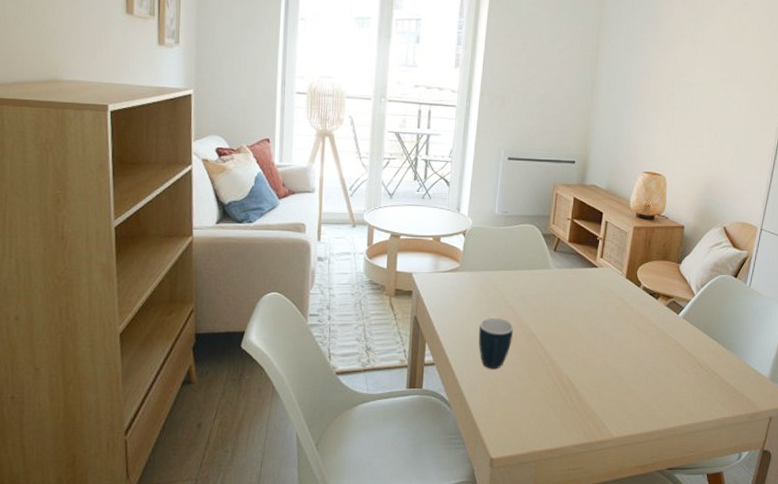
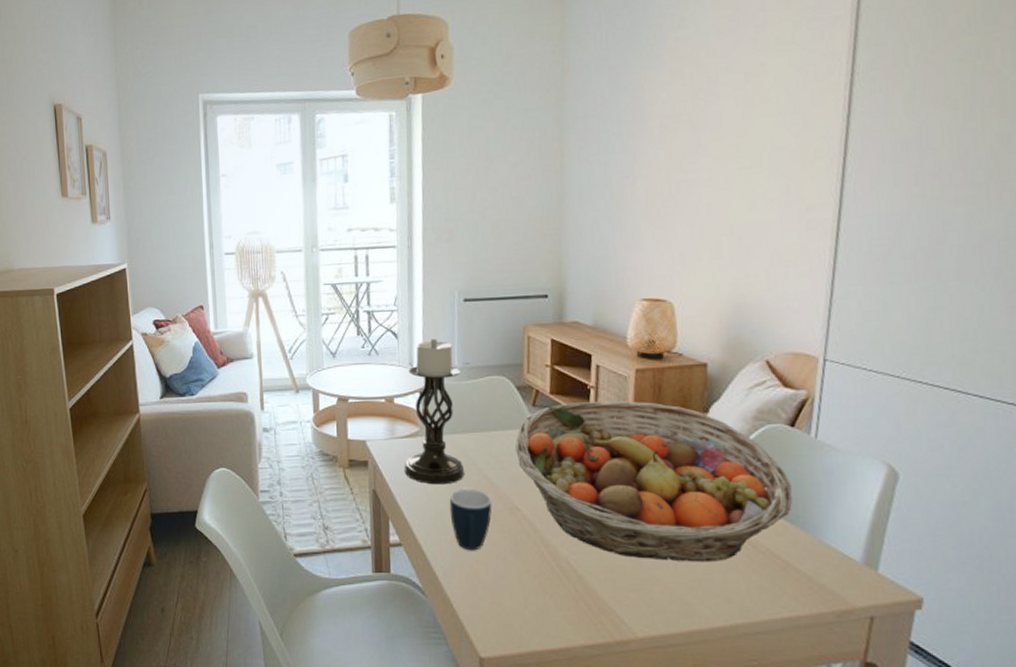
candle holder: none [444,189,499,313] -> present [405,338,465,485]
fruit basket: none [537,250,730,378] -> present [515,400,792,562]

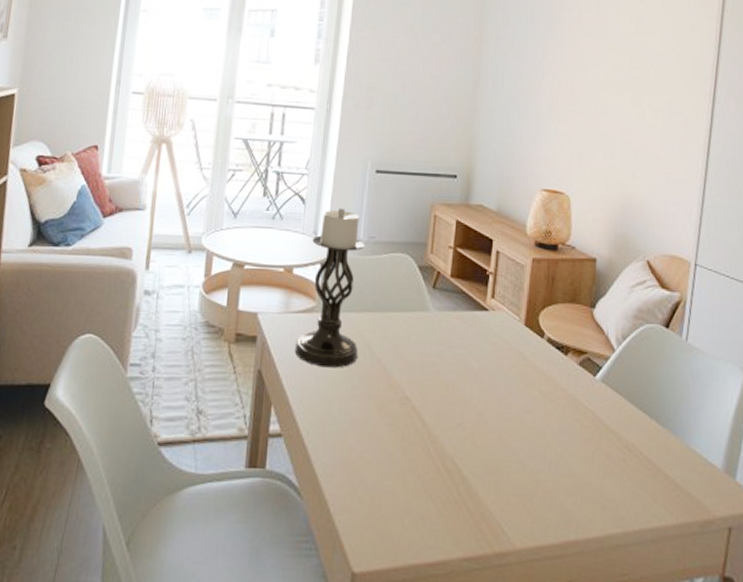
mug: present [449,488,492,551] -> none [337,373,383,445]
fruit basket: present [515,400,792,562] -> none [412,287,665,466]

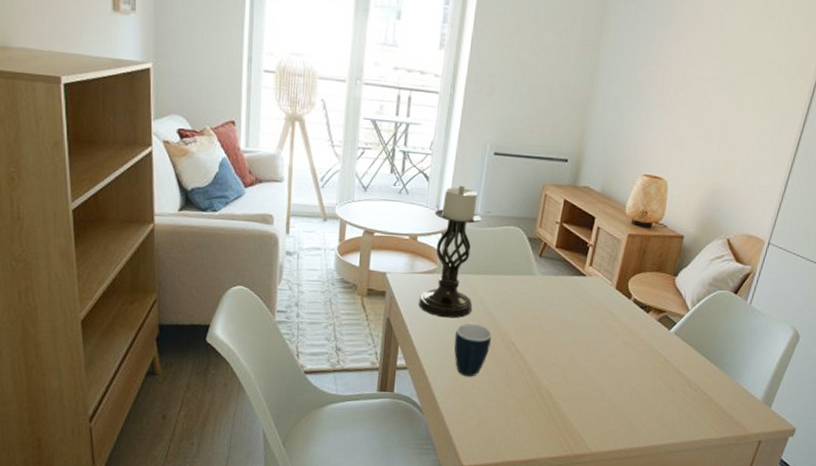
mug: none [337,373,383,445] -> present [454,323,493,377]

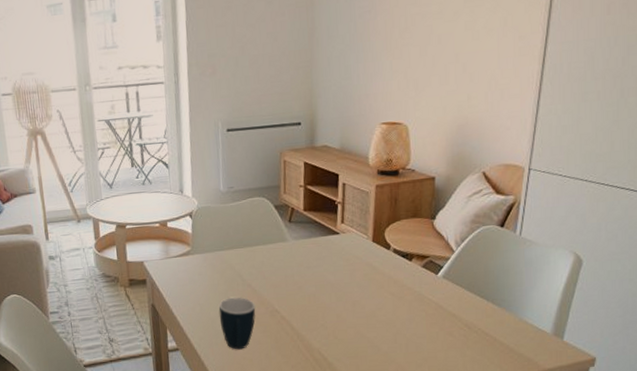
candle holder: present [419,185,482,318] -> none [179,166,232,296]

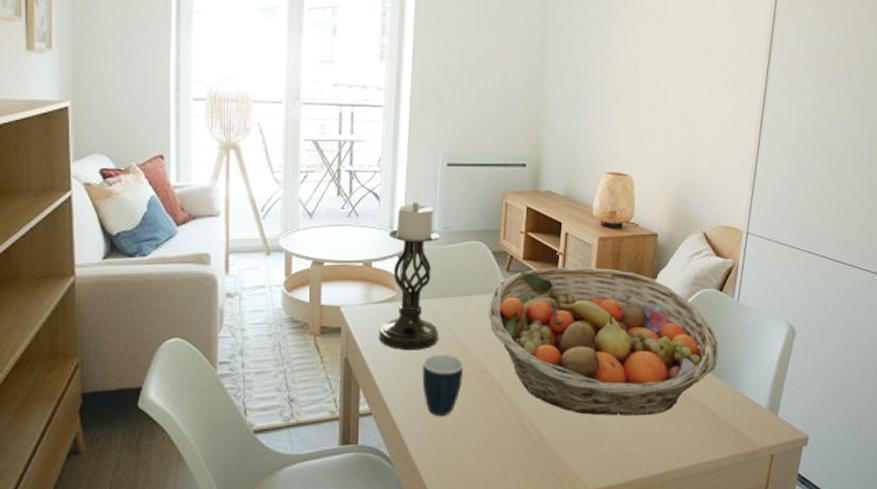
candle holder: none [179,166,232,296] -> present [379,202,440,351]
fruit basket: none [275,213,500,345] -> present [489,266,718,416]

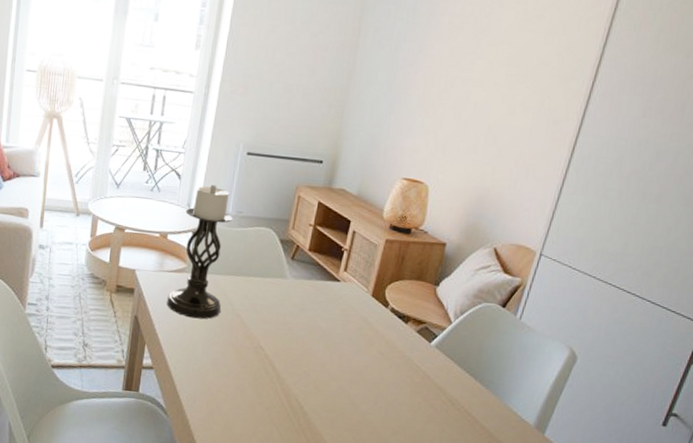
mug: present [422,353,464,417] -> none [201,324,241,381]
fruit basket: present [489,266,718,416] -> none [269,261,493,413]

